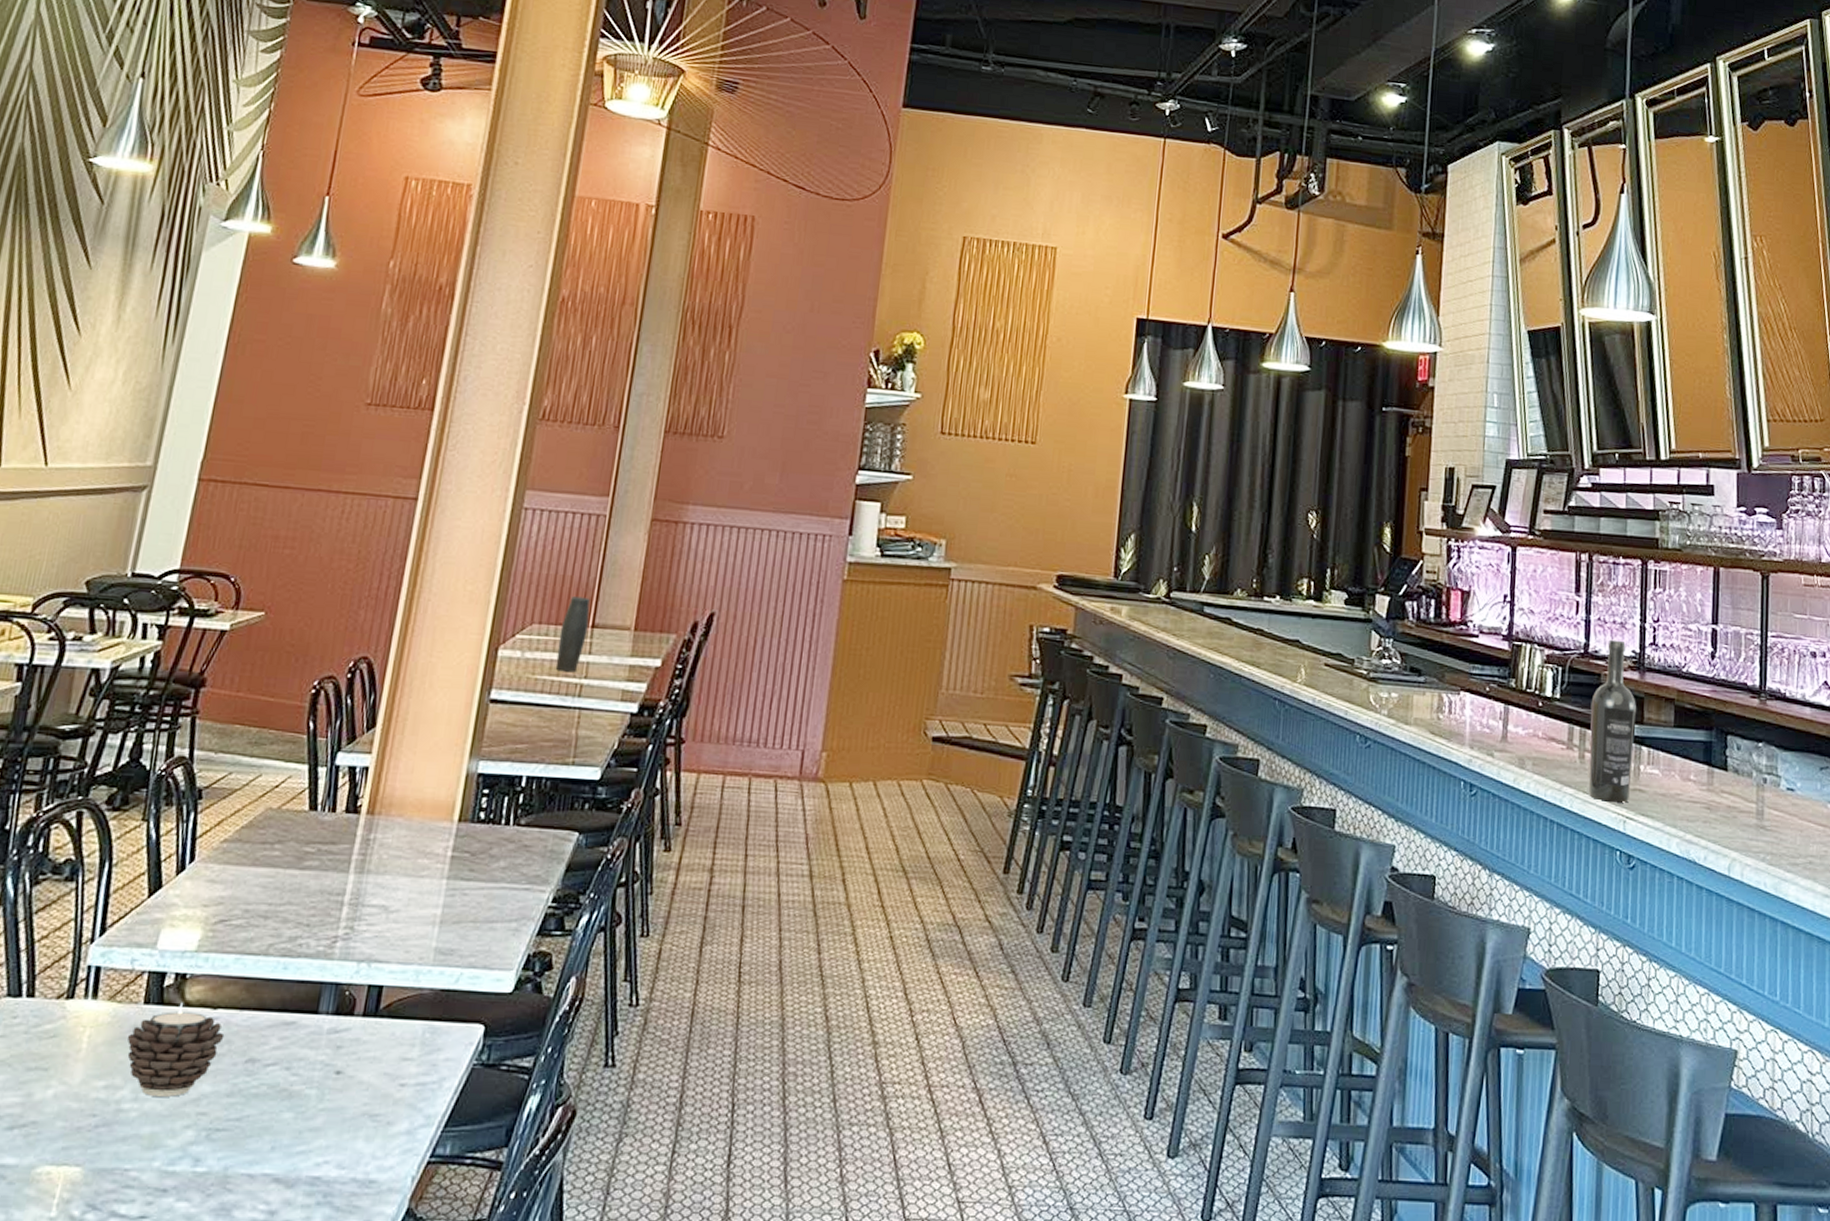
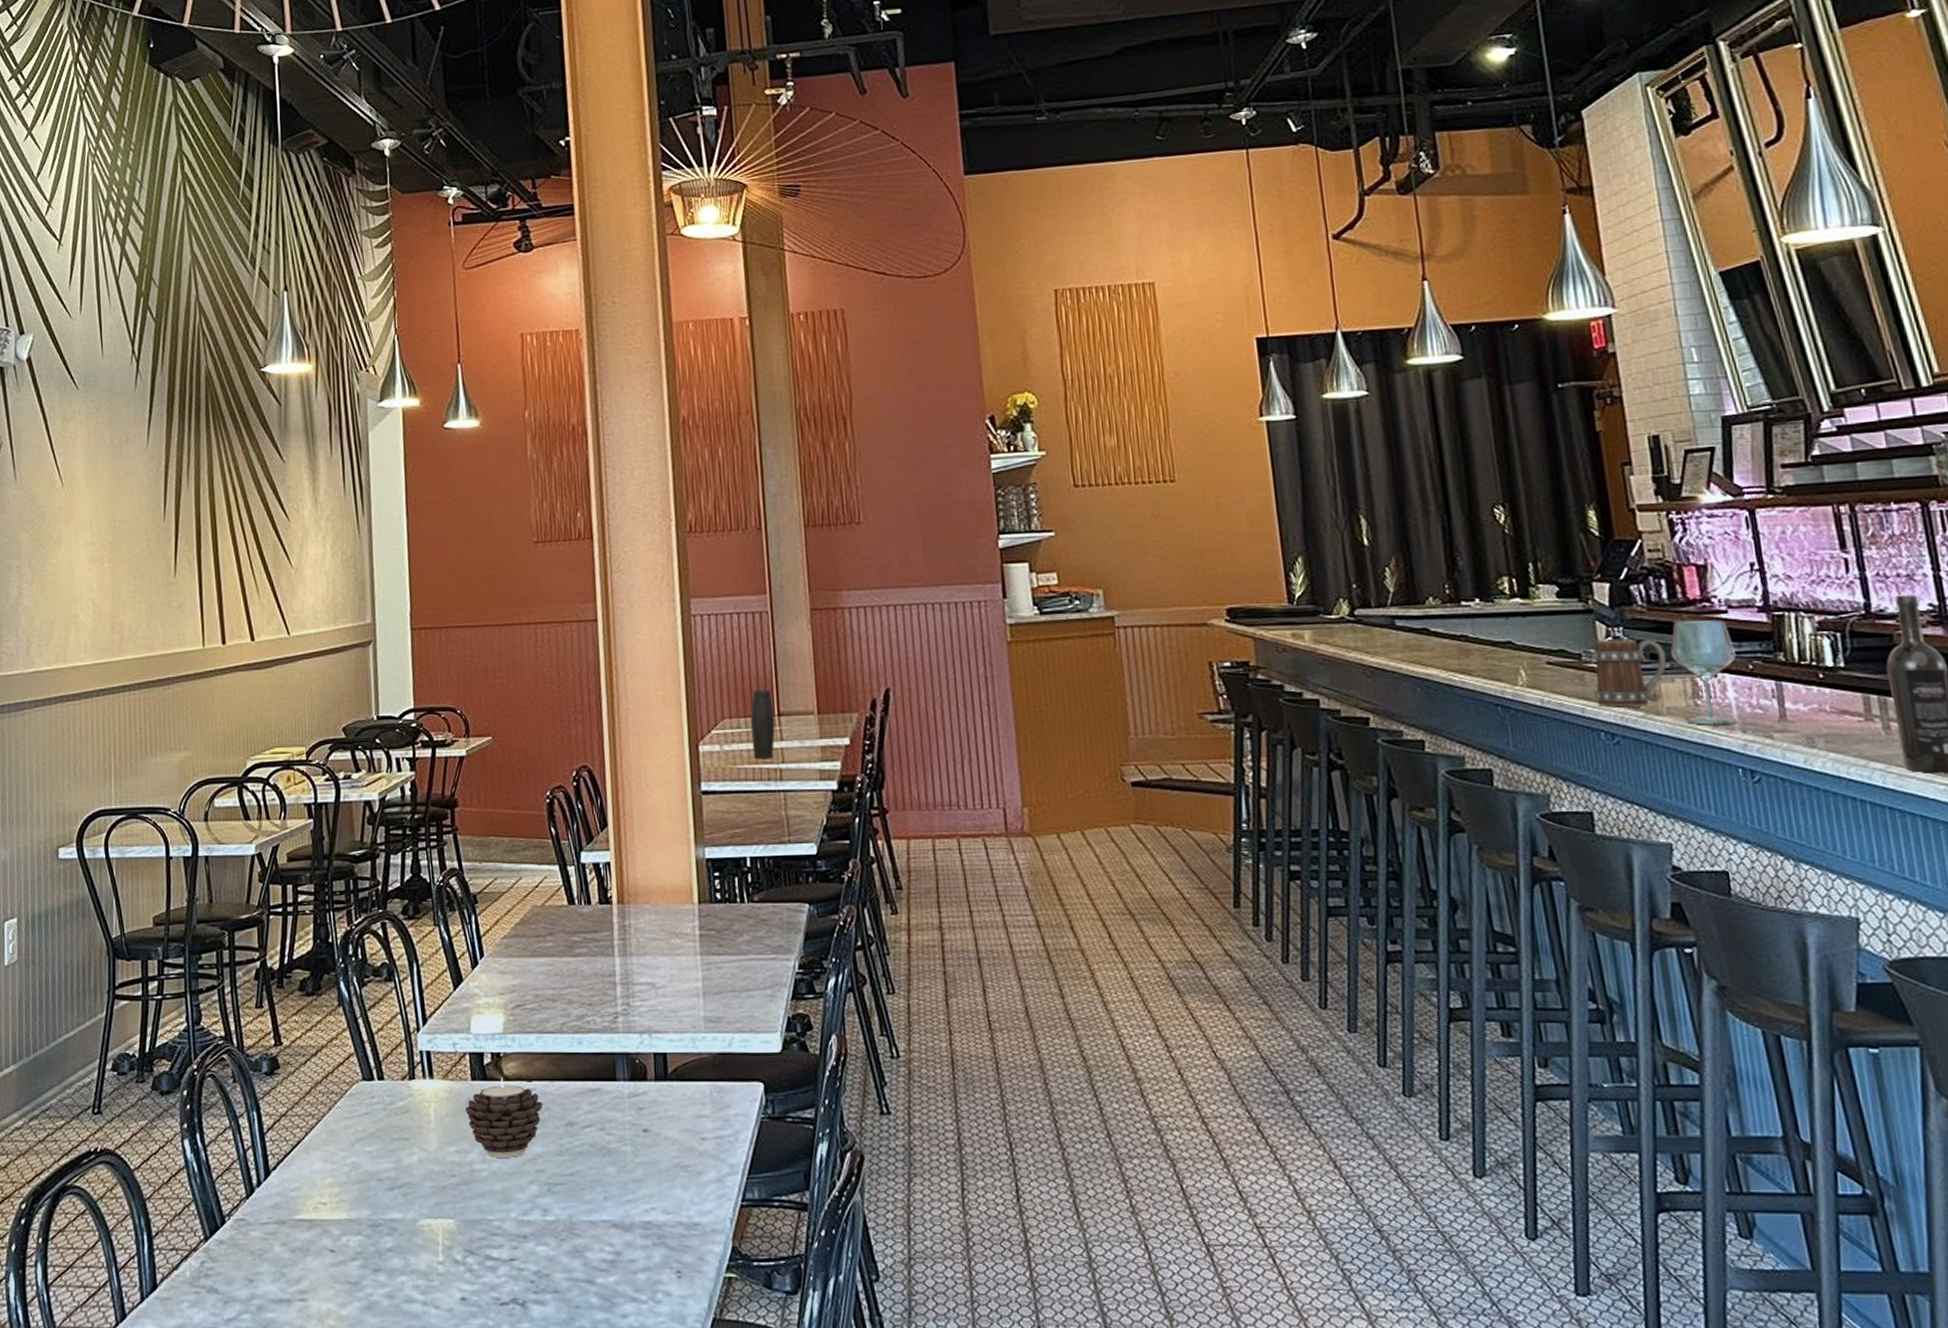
beer mug: none [1358,648,1423,715] -> present [1592,639,1667,708]
wine glass: none [1427,639,1479,740] -> present [1670,619,1737,725]

